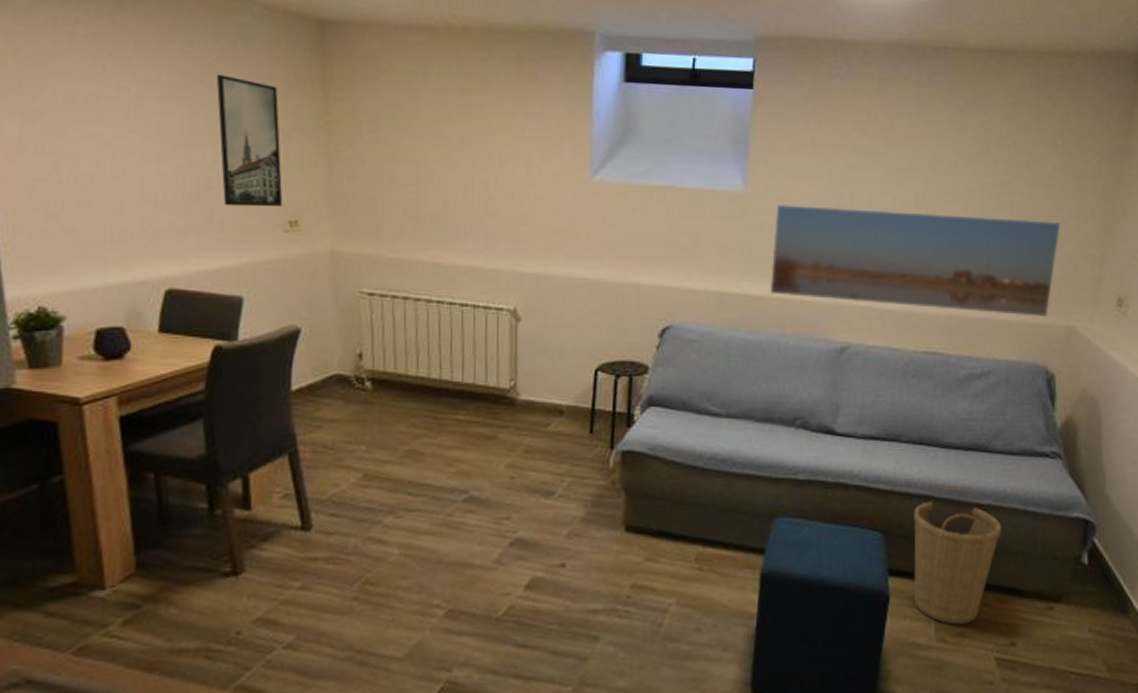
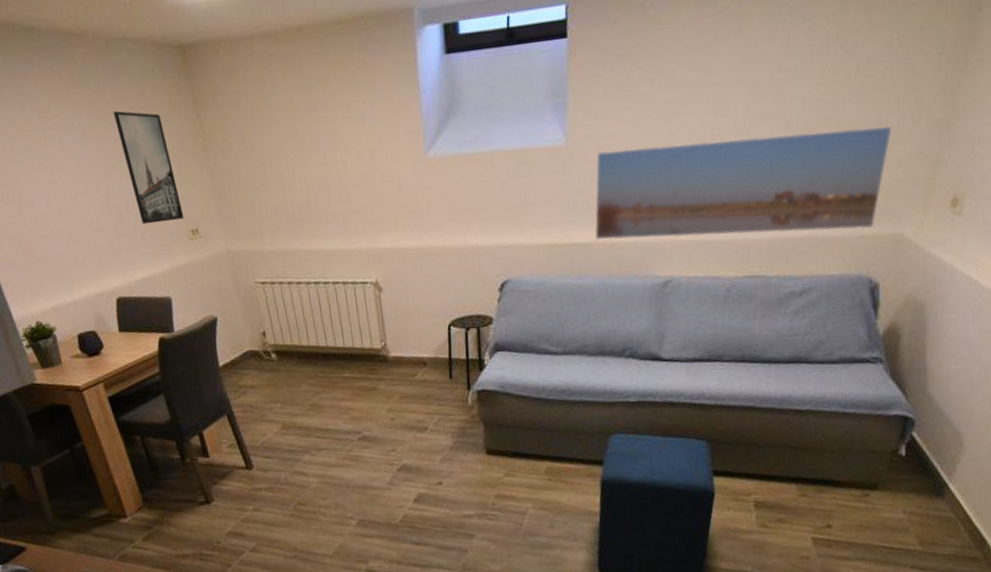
basket: present [913,488,1002,625] -> none [736,397,821,513]

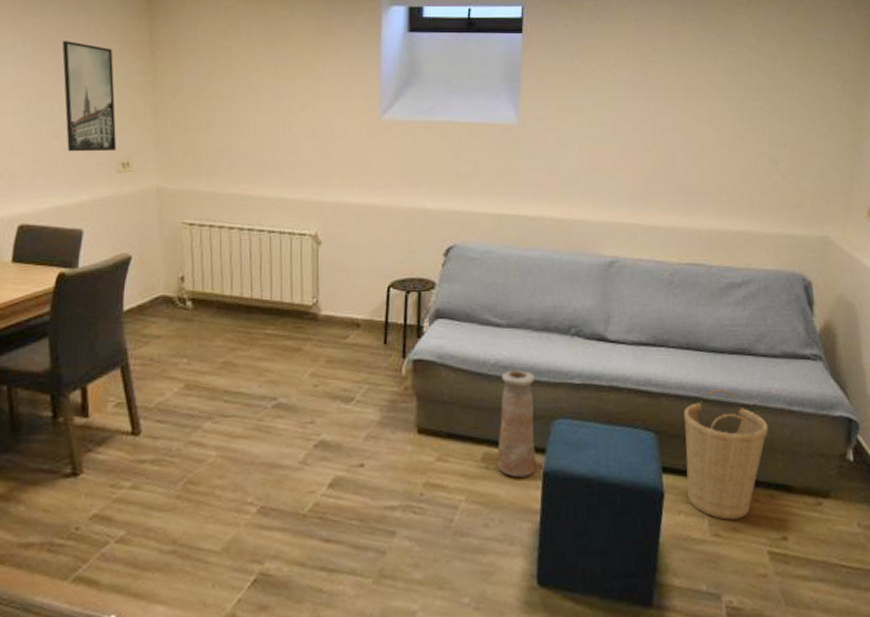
vase: none [558,392,595,486] -> present [497,369,536,477]
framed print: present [594,126,892,241] -> none [542,133,811,230]
basket: none [736,397,821,513] -> present [684,390,769,520]

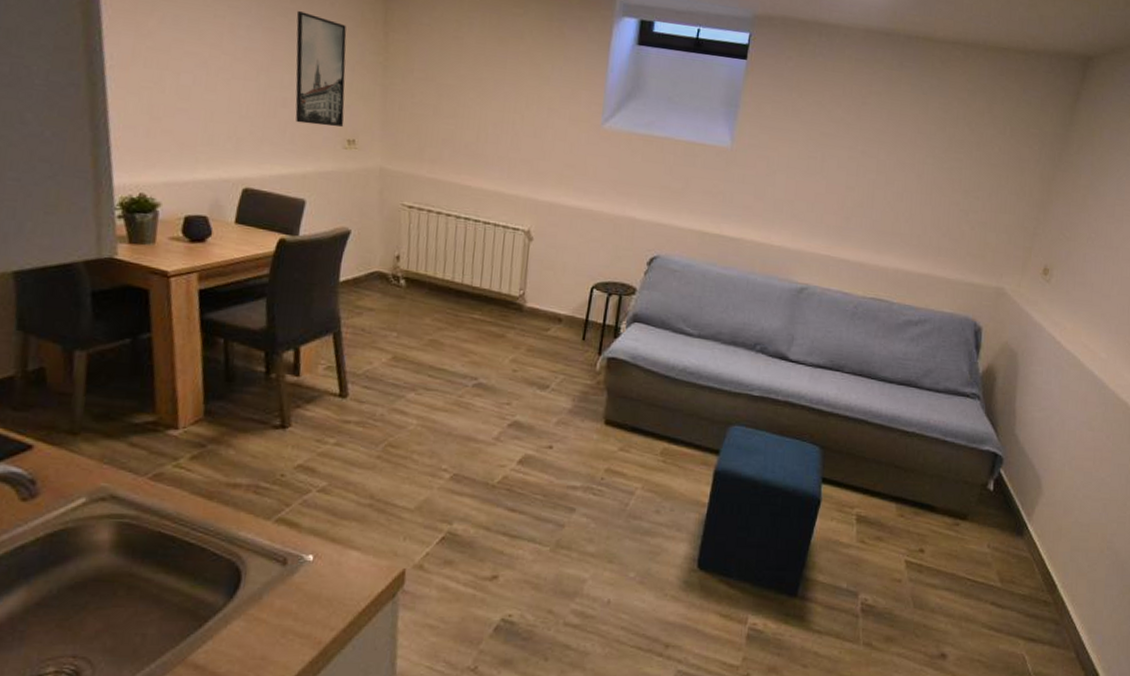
vase: present [497,369,536,477] -> none [674,376,719,473]
basket: present [684,390,769,520] -> none [841,415,923,530]

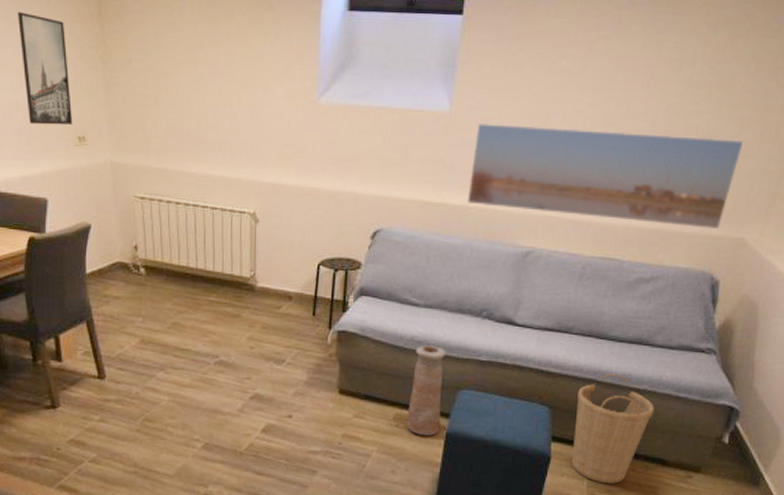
vase: none [674,376,719,473] -> present [406,345,446,436]
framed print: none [744,161,1002,278] -> present [466,122,744,230]
basket: none [841,415,923,530] -> present [571,374,655,484]

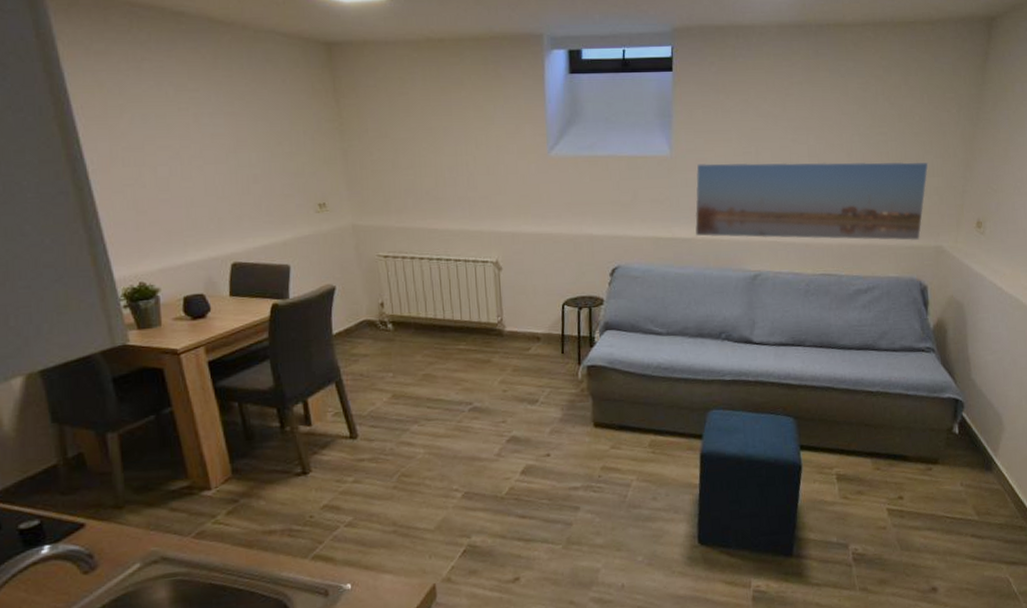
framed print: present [17,12,73,126] -> none [252,92,313,196]
vase: present [406,345,446,436] -> none [661,370,695,459]
basket: present [571,374,655,484] -> none [818,380,889,485]

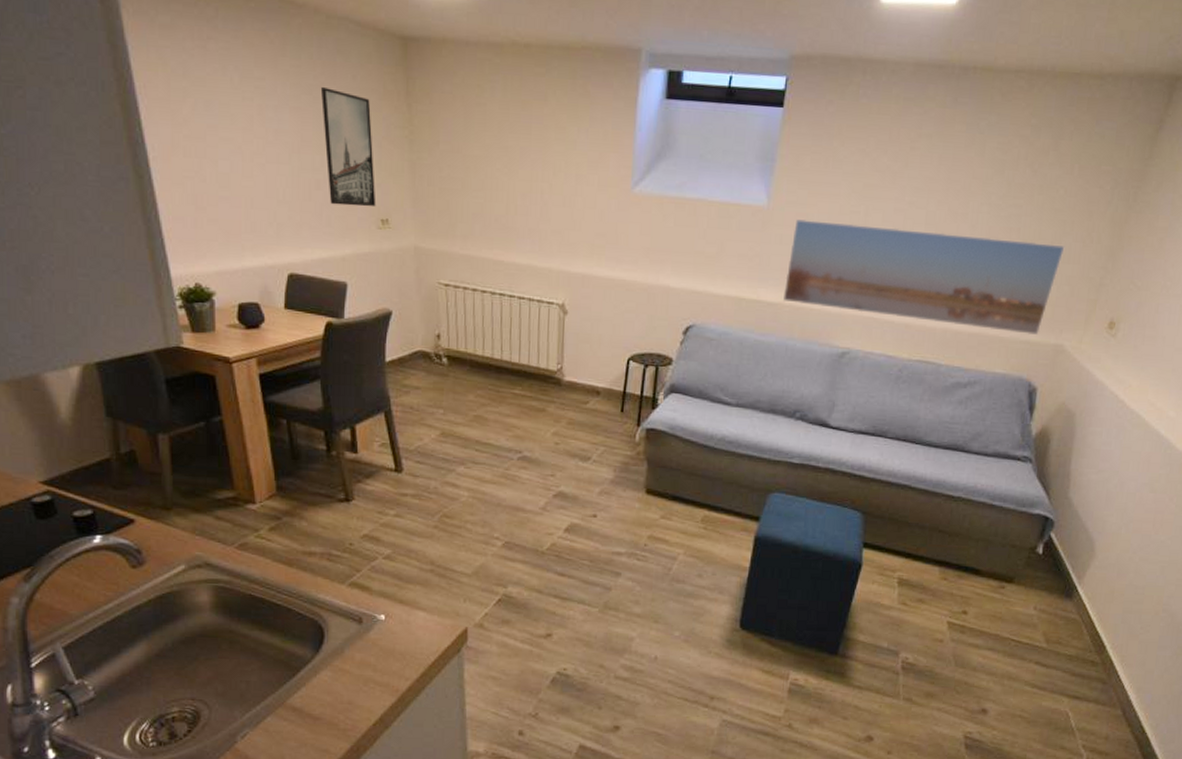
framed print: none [252,92,313,196] -> present [320,87,376,207]

